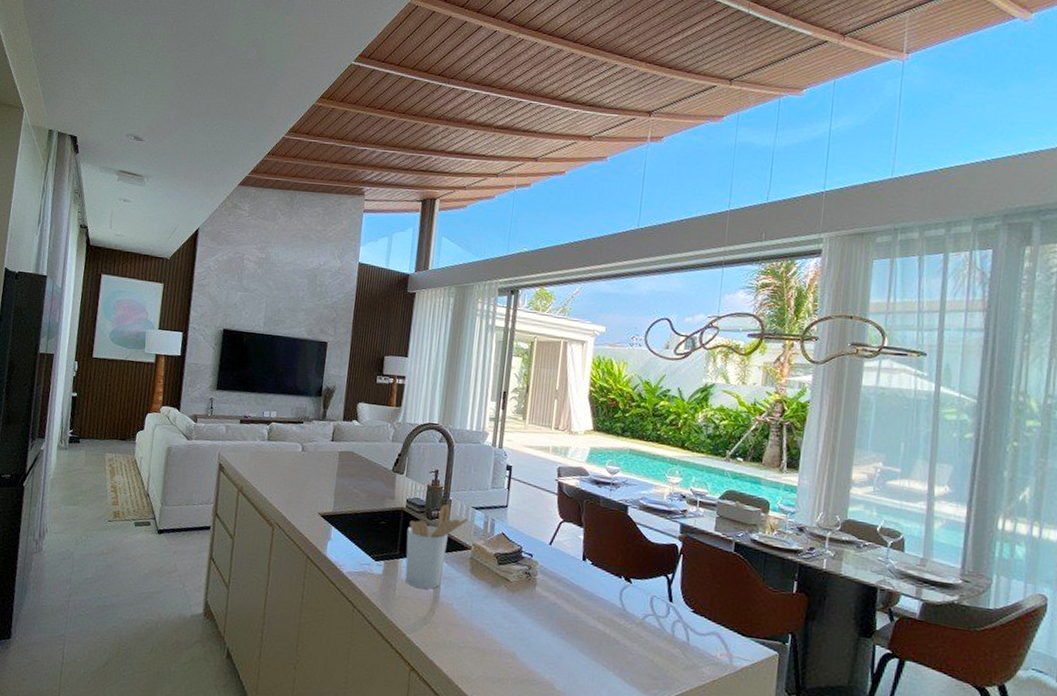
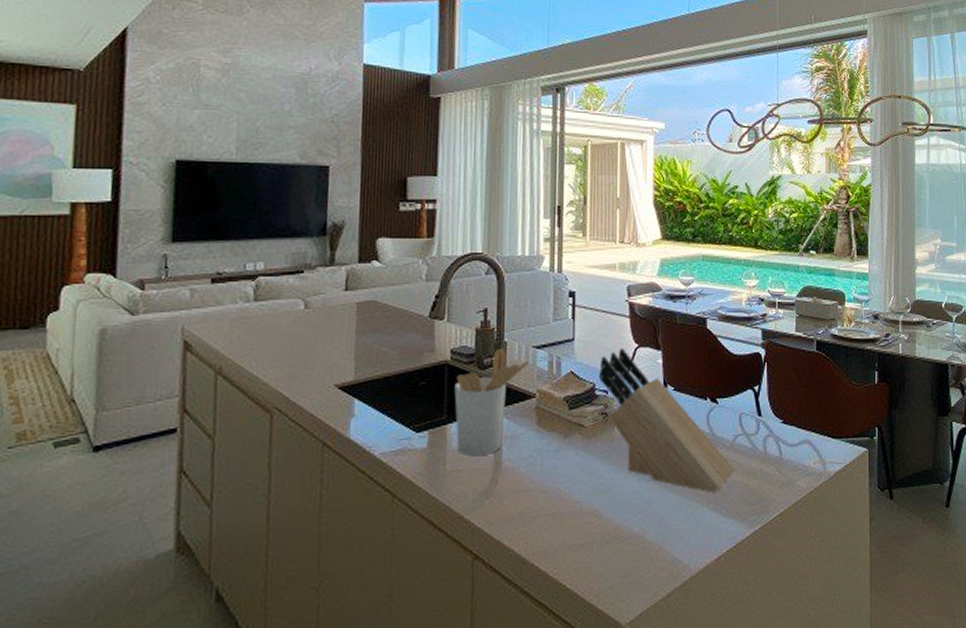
knife block: none [526,520,643,661] -> present [599,347,736,493]

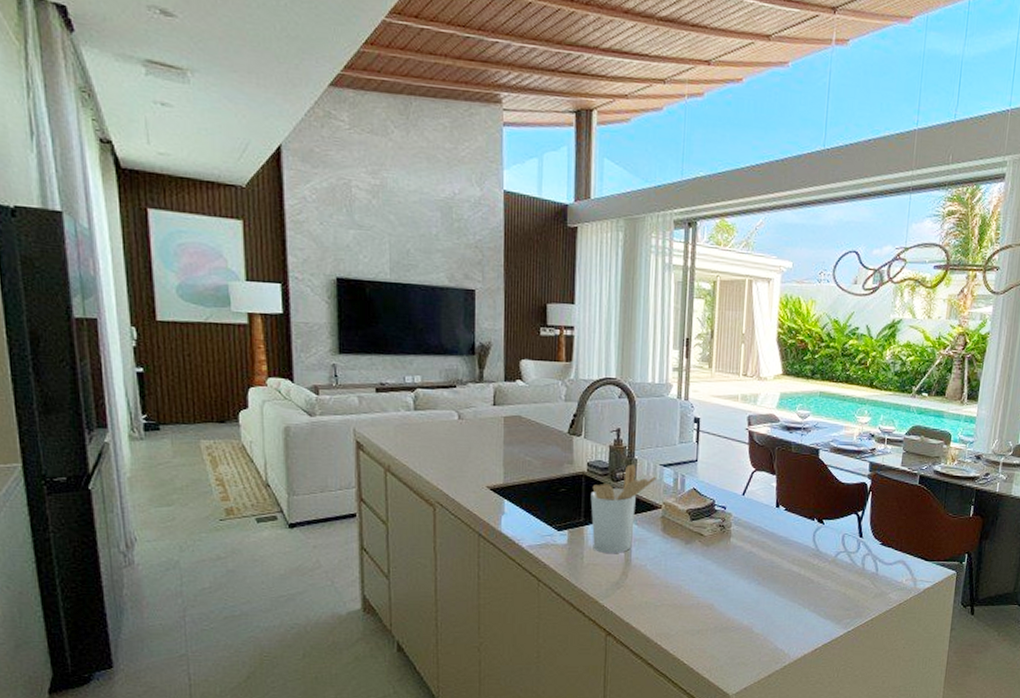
knife block: present [599,347,736,493] -> none [718,470,835,598]

